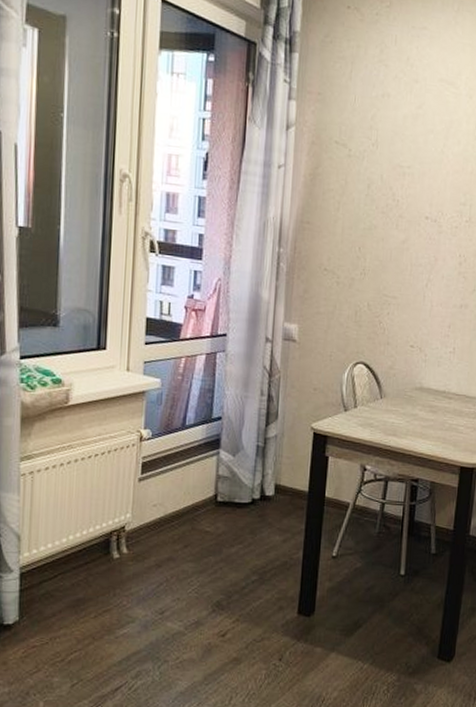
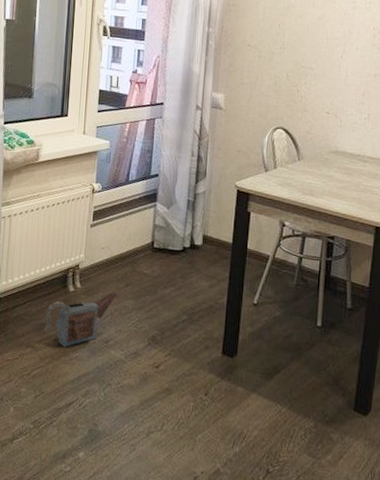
watering can: none [81,555,173,624] -> present [43,292,117,347]

